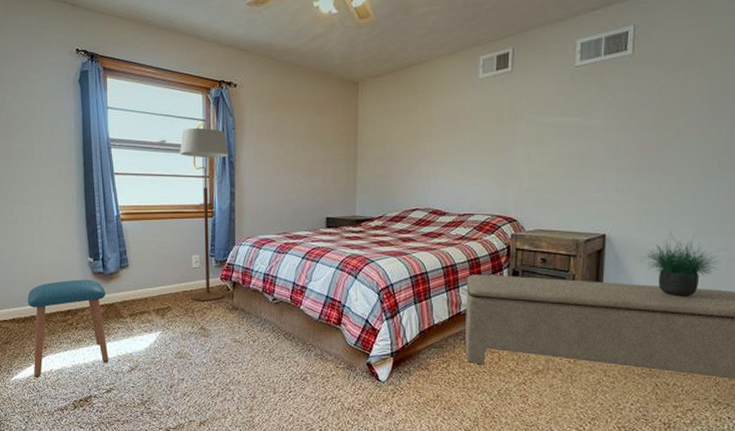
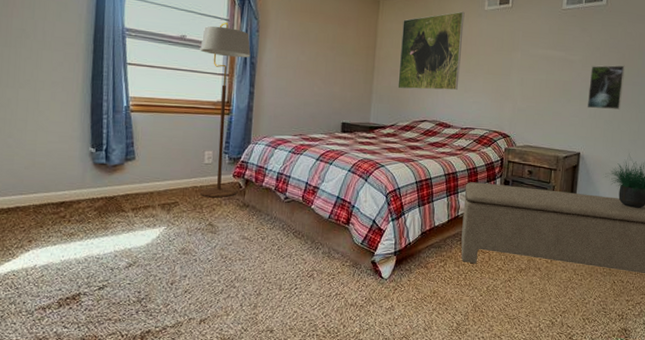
stool: present [28,279,109,377] -> none [13,170,107,273]
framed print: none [384,83,455,177] -> present [397,11,465,91]
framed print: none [612,125,660,181] -> present [587,65,625,110]

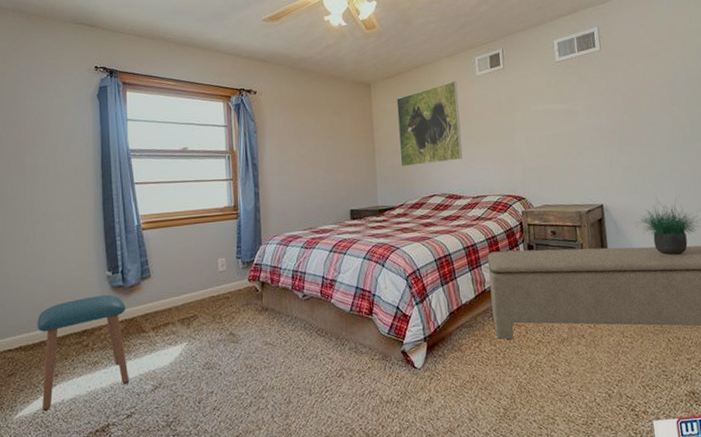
stool: none [13,170,107,273] -> present [37,294,129,411]
floor lamp: present [199,22,251,198] -> none [202,128,255,306]
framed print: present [587,65,625,110] -> none [597,107,637,157]

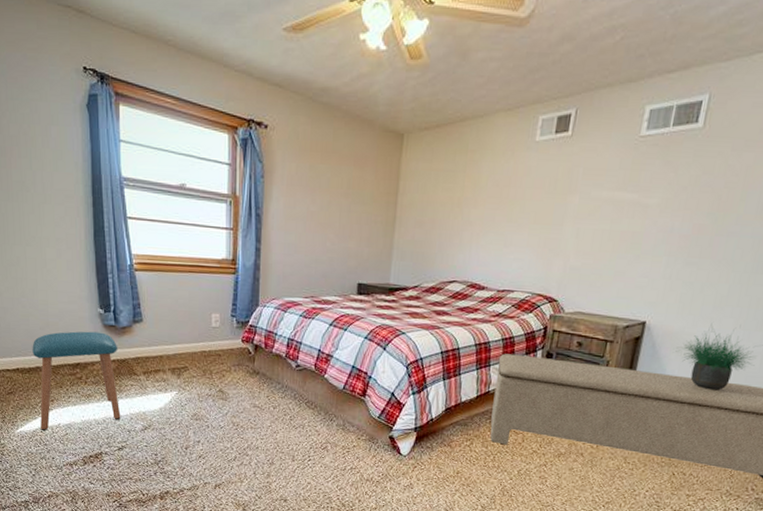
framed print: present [396,80,463,167] -> none [423,144,510,245]

